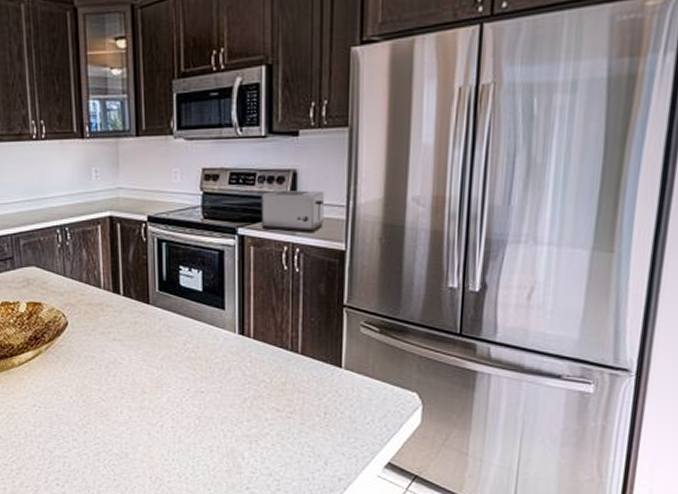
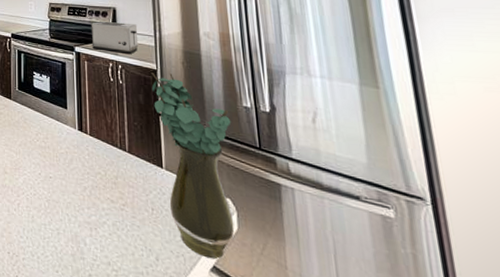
vase: none [336,254,431,456] -> present [151,72,235,259]

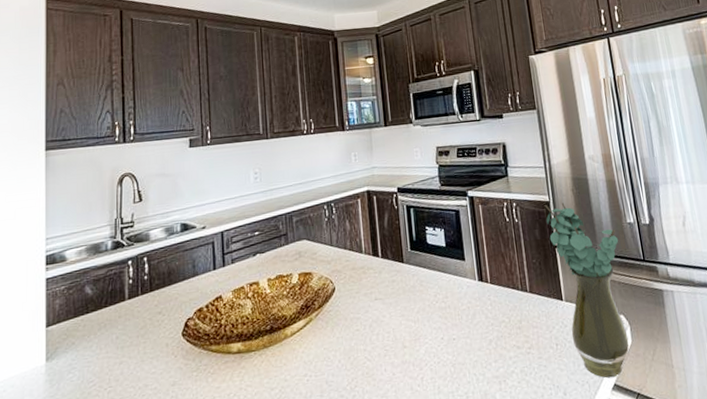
toaster: present [91,21,139,55] -> none [481,157,531,191]

